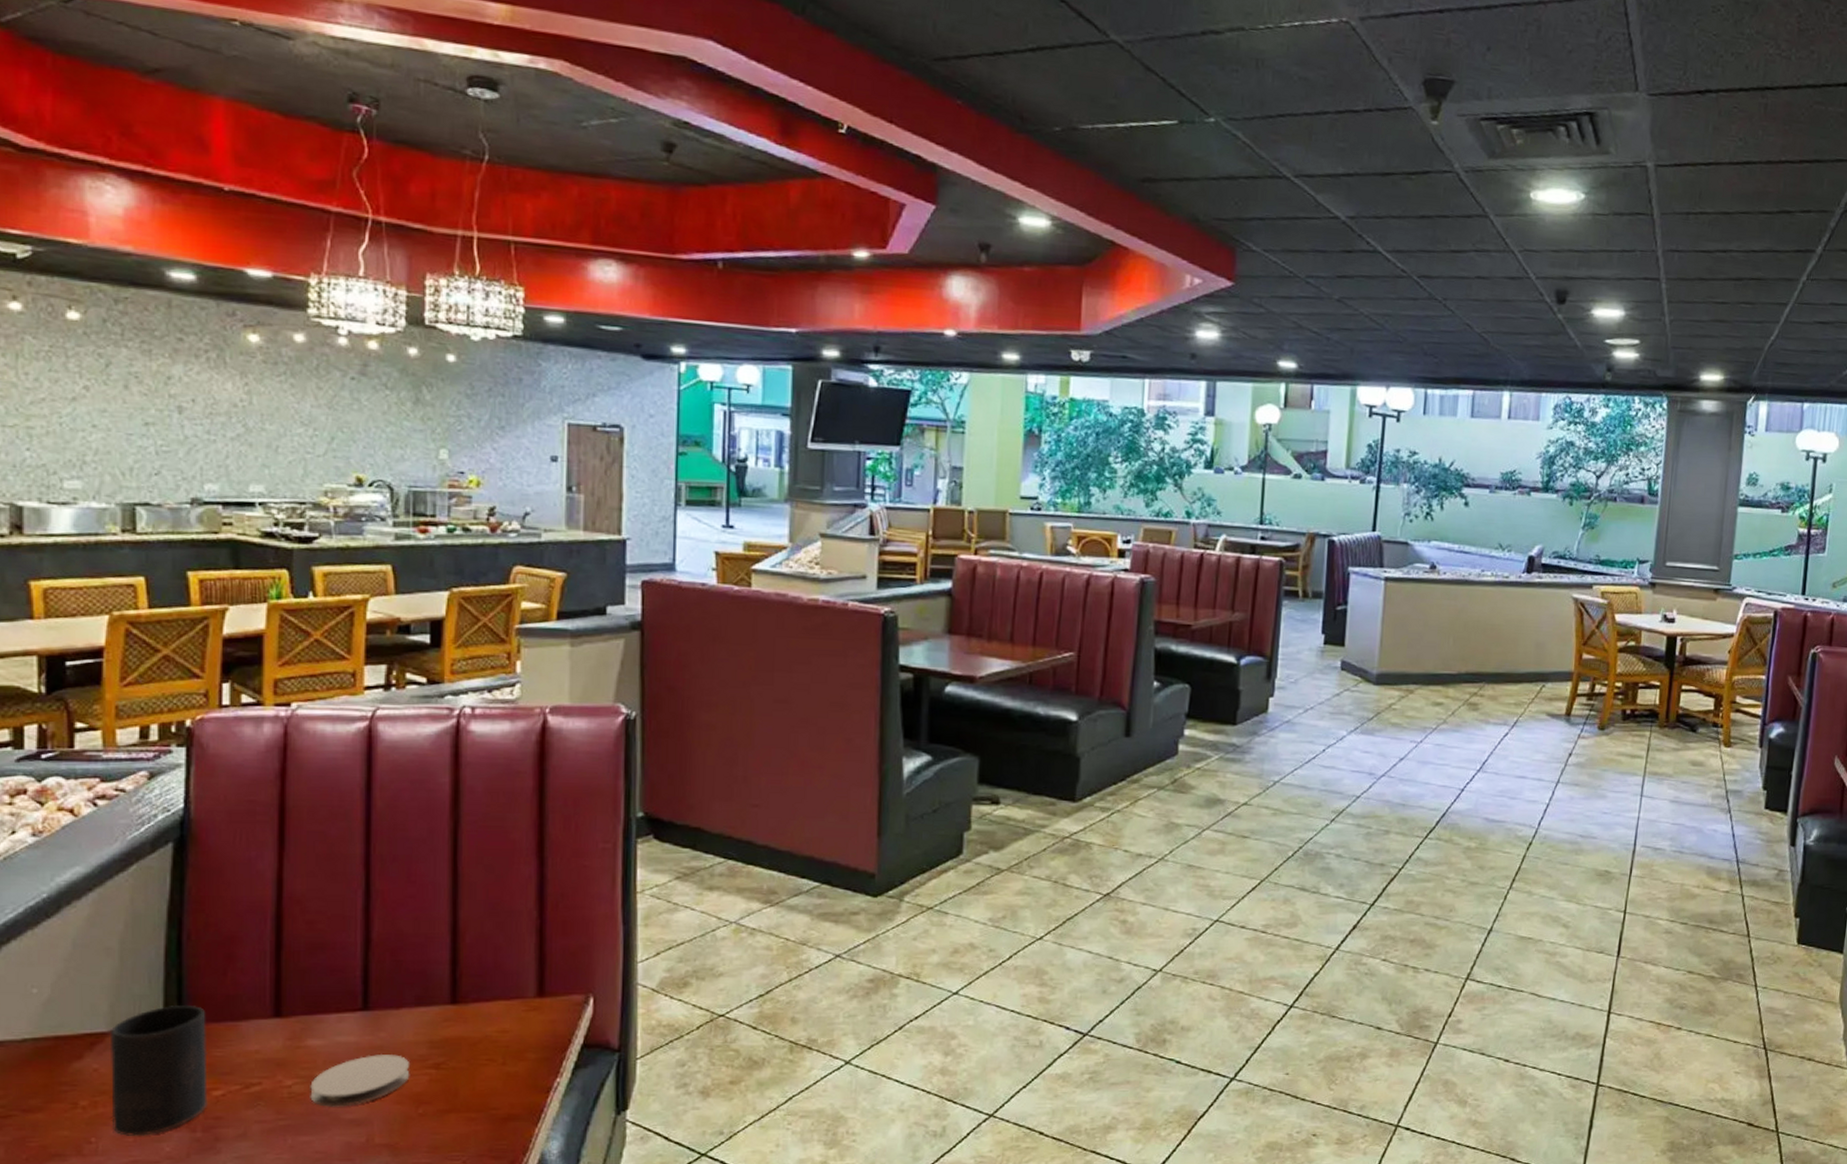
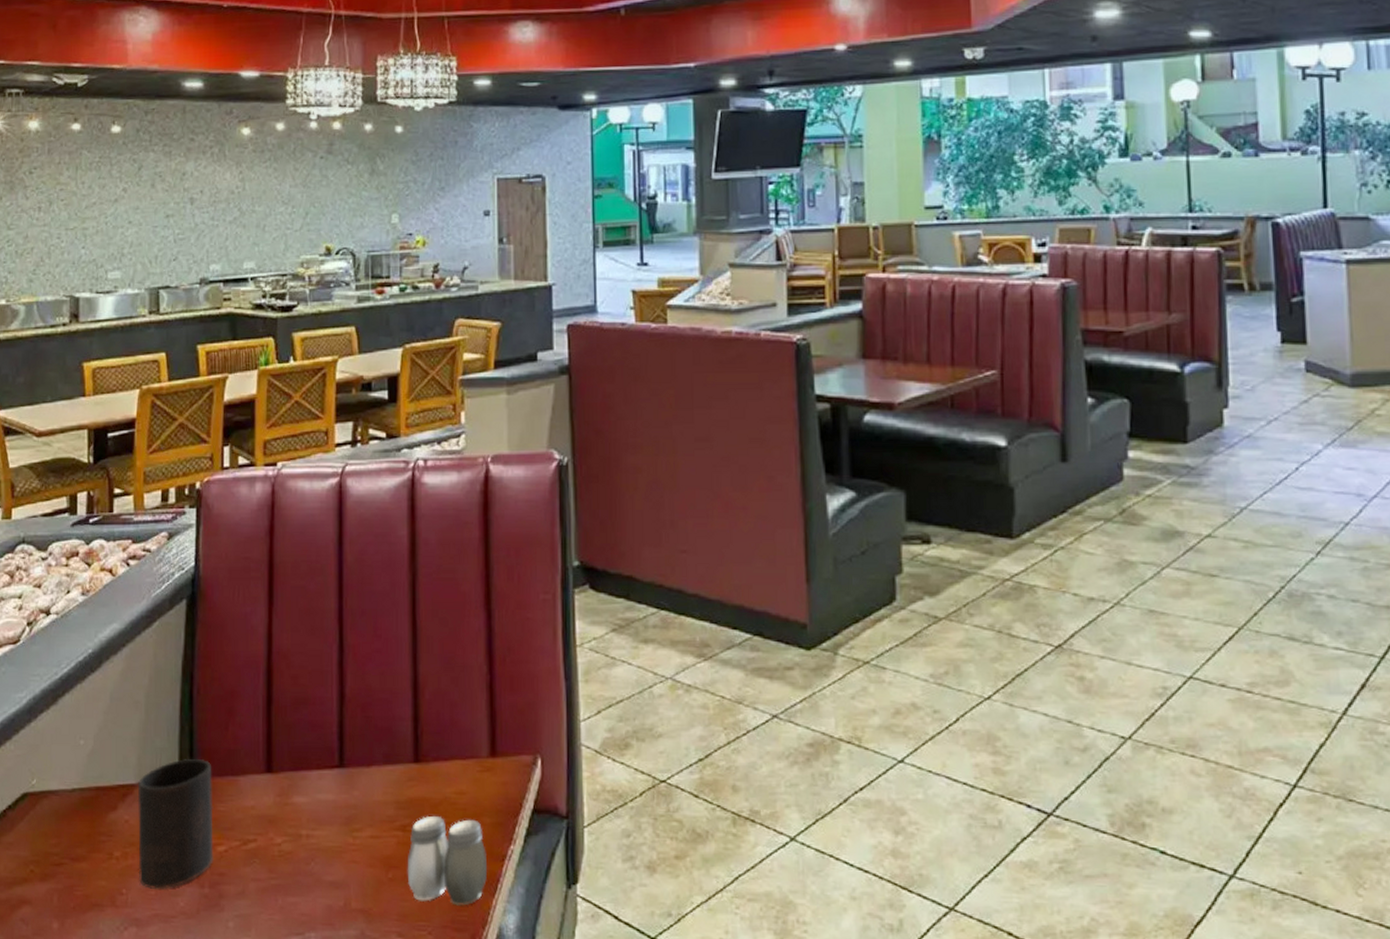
coaster: present [310,1054,410,1107] -> none [296,814,381,868]
salt and pepper shaker: none [440,1053,531,1136] -> present [407,815,488,906]

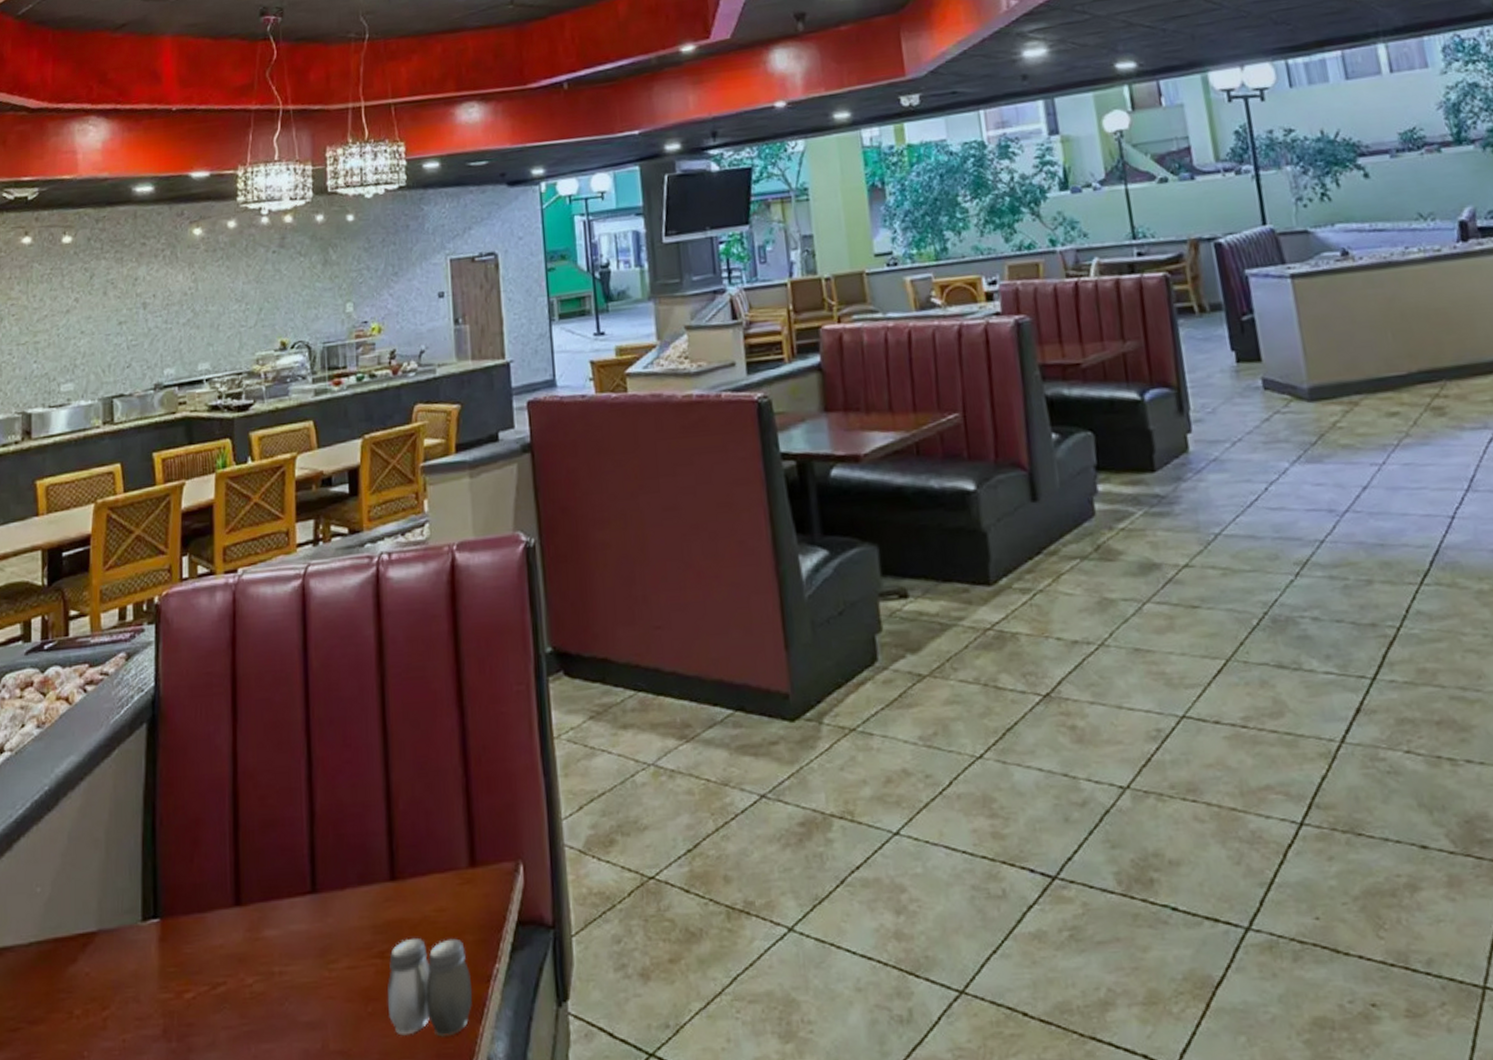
cup: present [137,759,213,889] -> none [98,897,181,1048]

